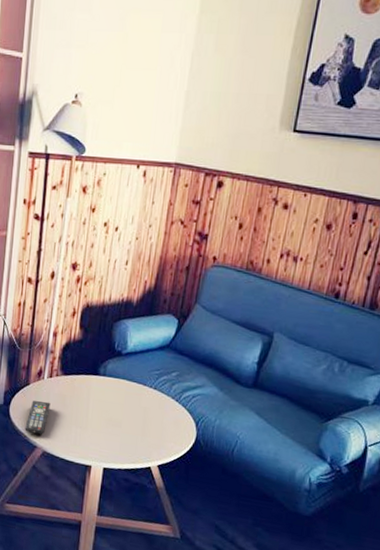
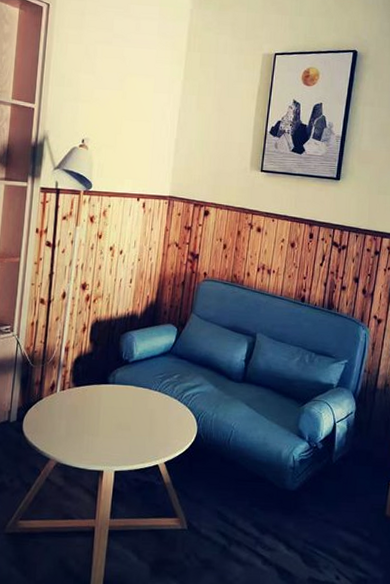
remote control: present [25,401,51,435] -> none [38,413,63,446]

